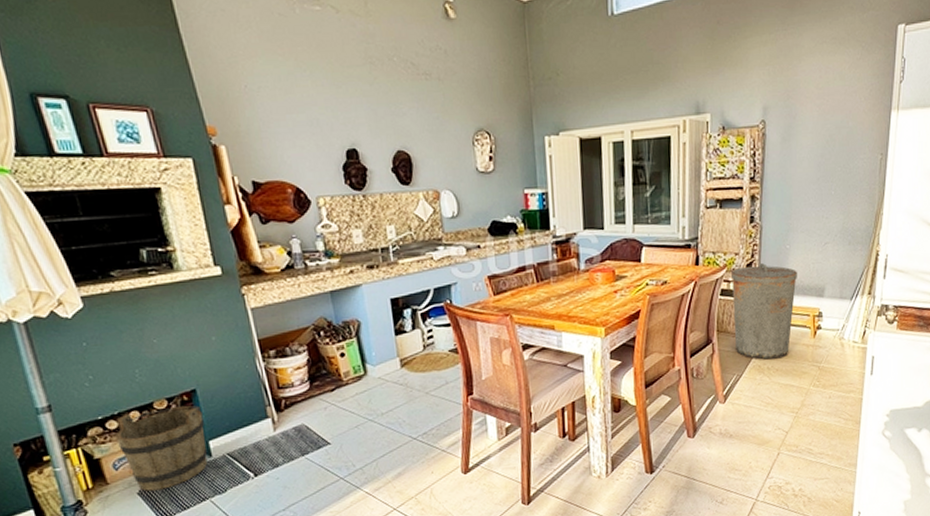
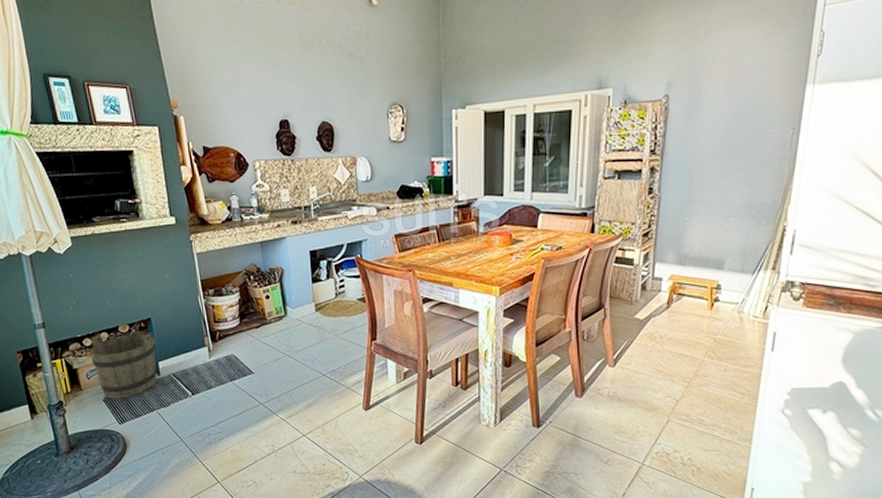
trash can: present [730,263,797,360] -> none [626,234,695,328]

